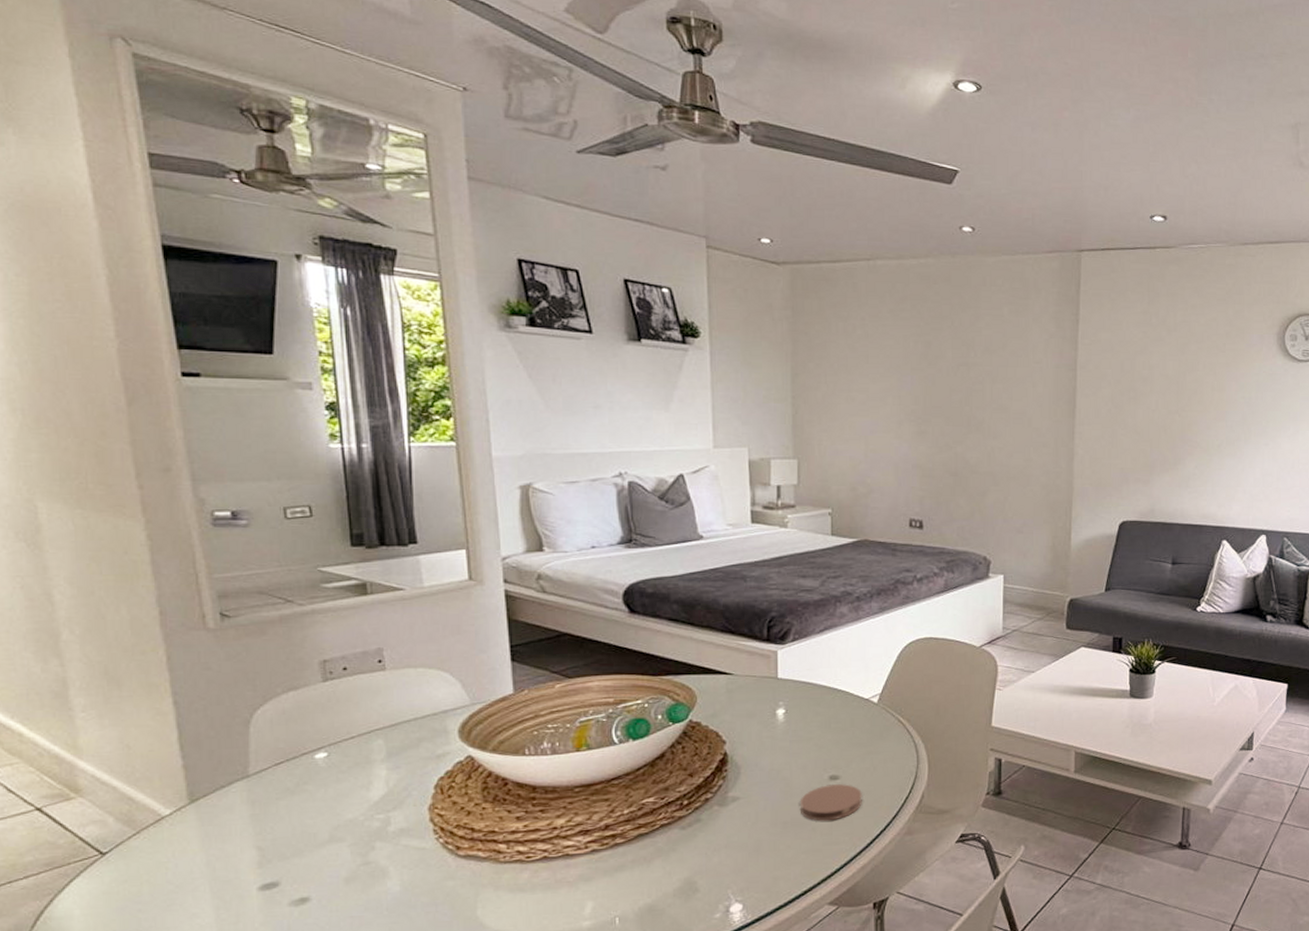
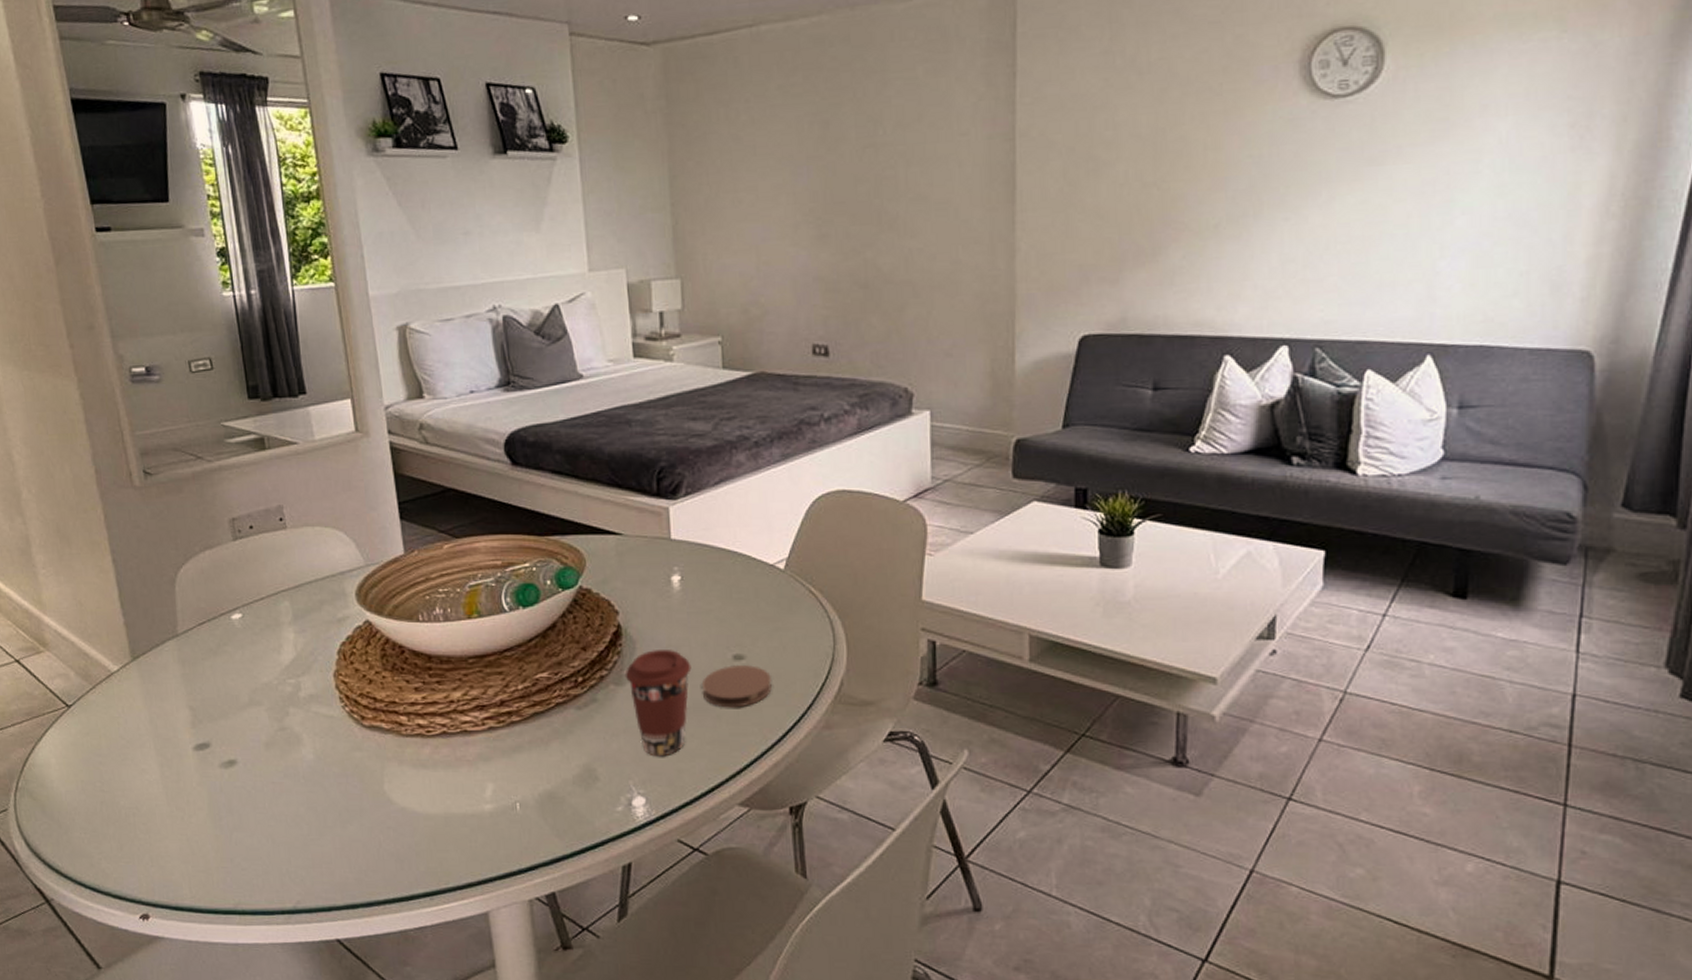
coffee cup: none [728,773,791,867] -> present [624,650,692,757]

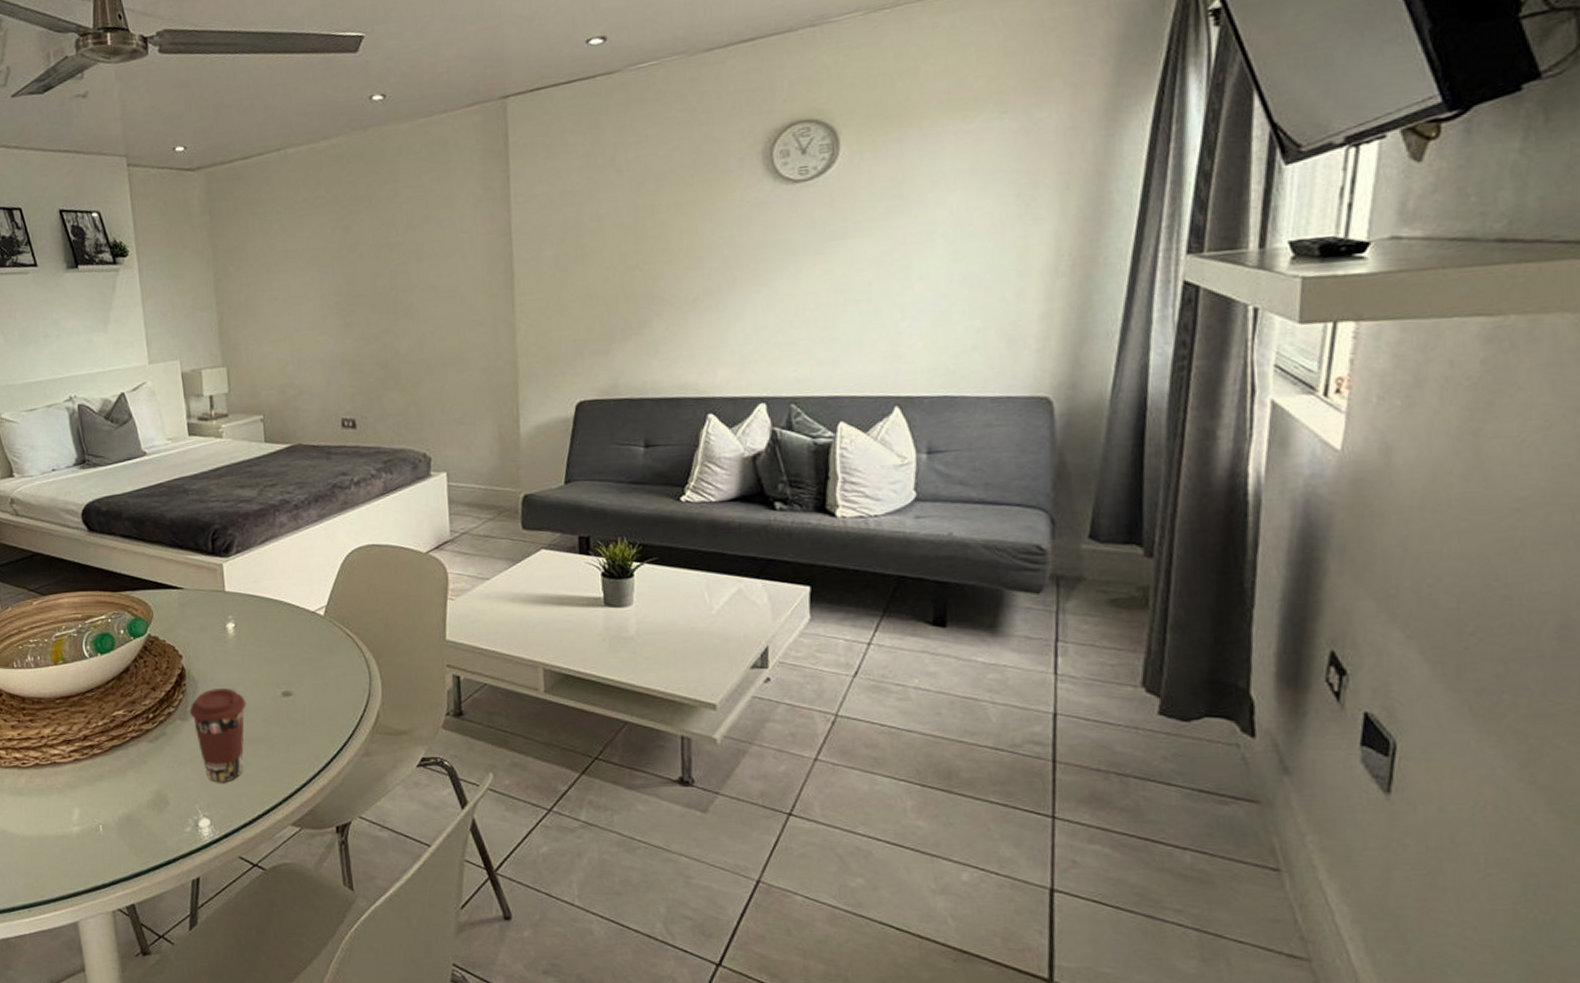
coaster: present [701,664,772,708] -> none [255,699,317,739]

